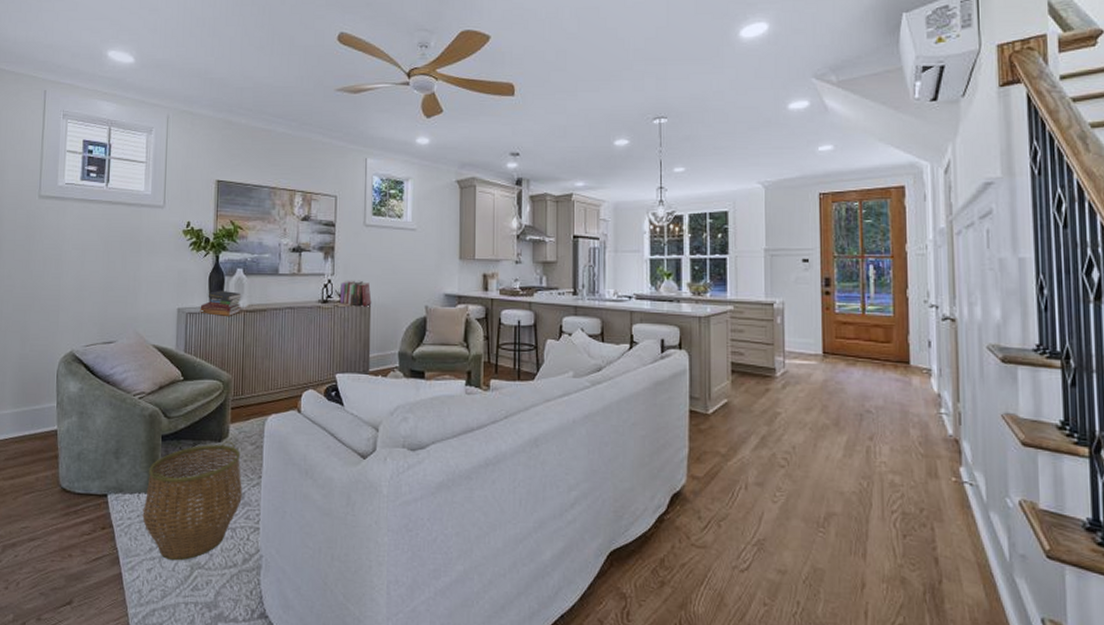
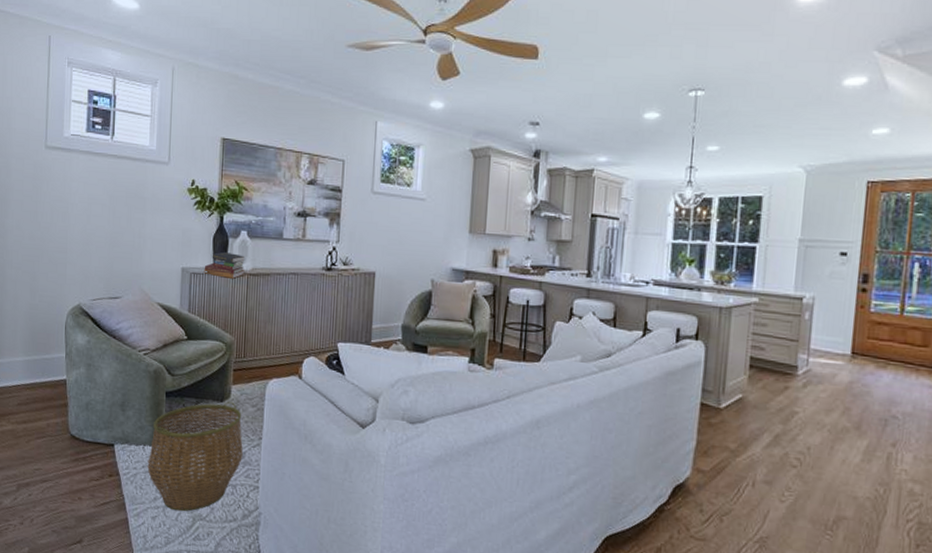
books: present [339,280,372,307] -> none [343,248,377,277]

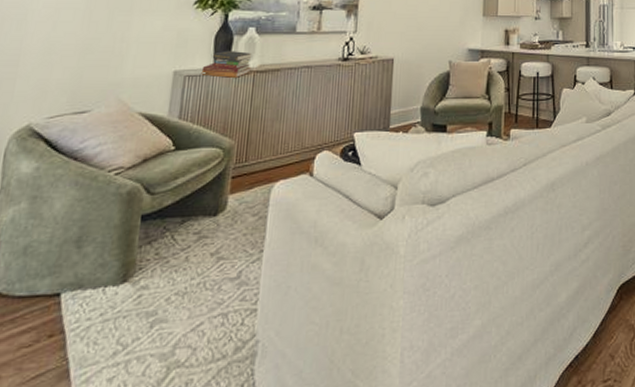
basket: present [147,402,244,511] -> none [107,214,240,363]

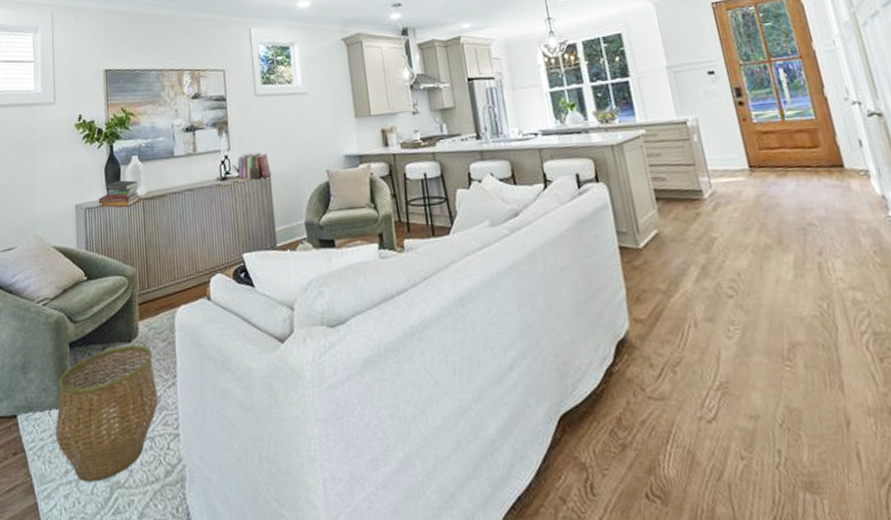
basket: none [107,214,240,363] -> present [55,340,159,482]
books: none [360,37,395,64] -> present [237,152,271,180]

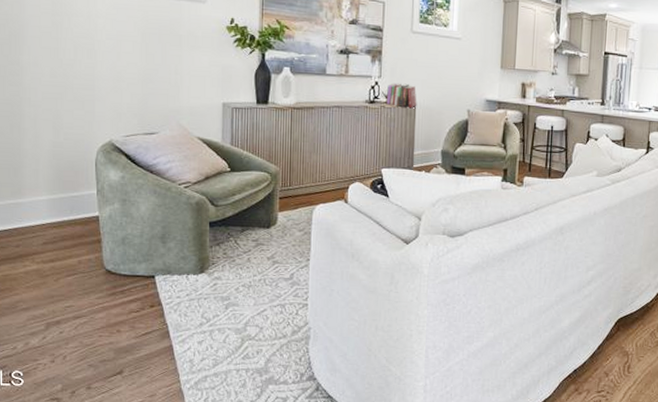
basket: present [55,340,159,482] -> none [192,228,292,334]
books: present [98,180,140,208] -> none [246,87,288,112]

